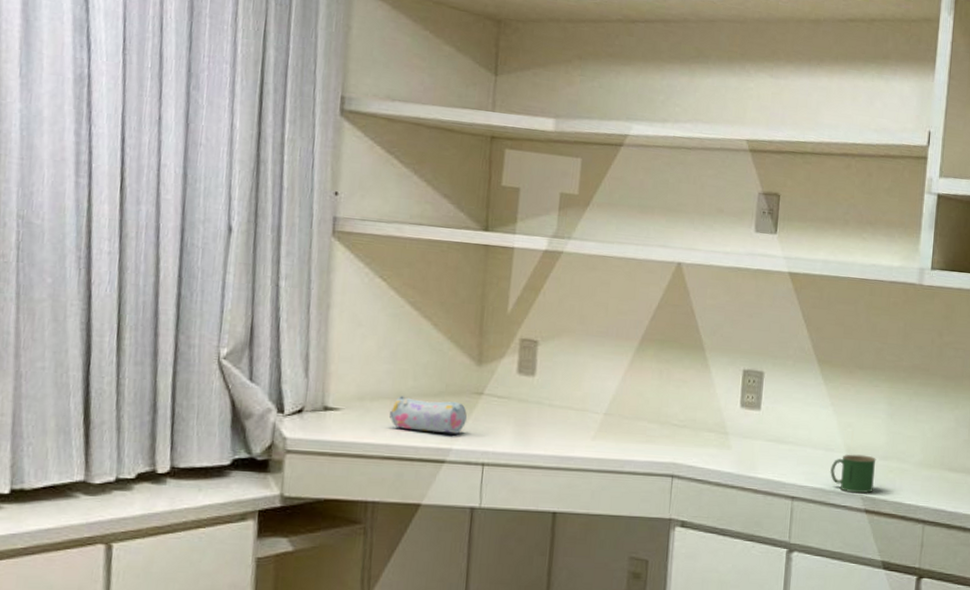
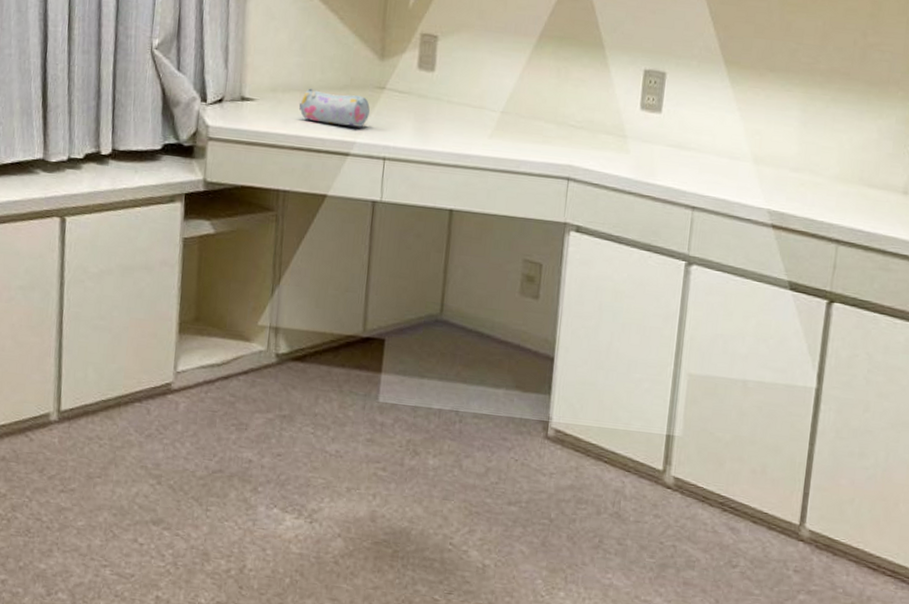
mug: present [829,454,876,494] -> none [734,163,786,207]

